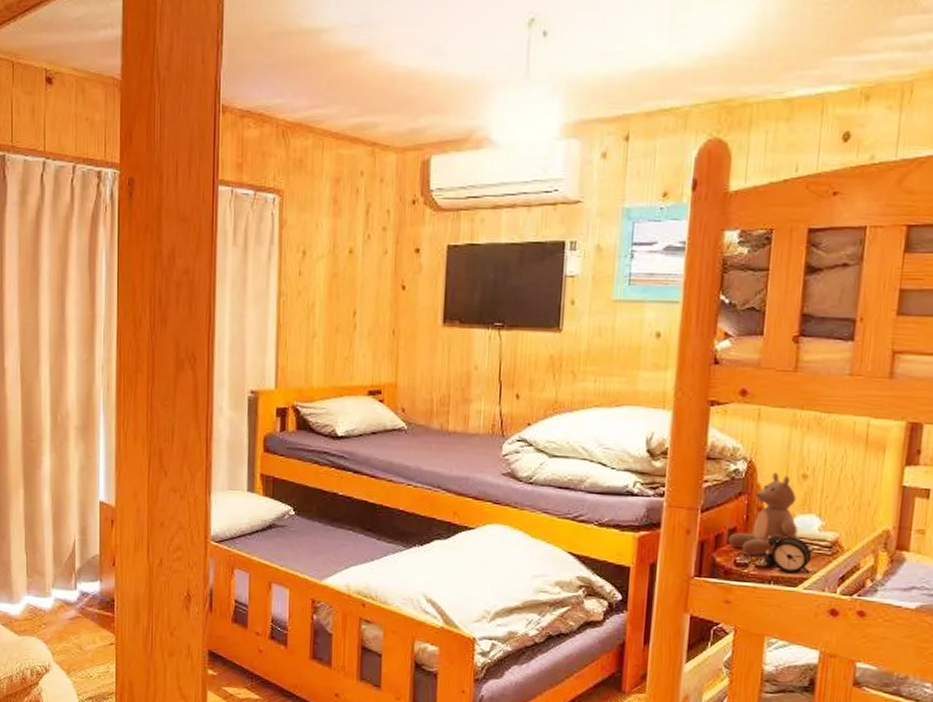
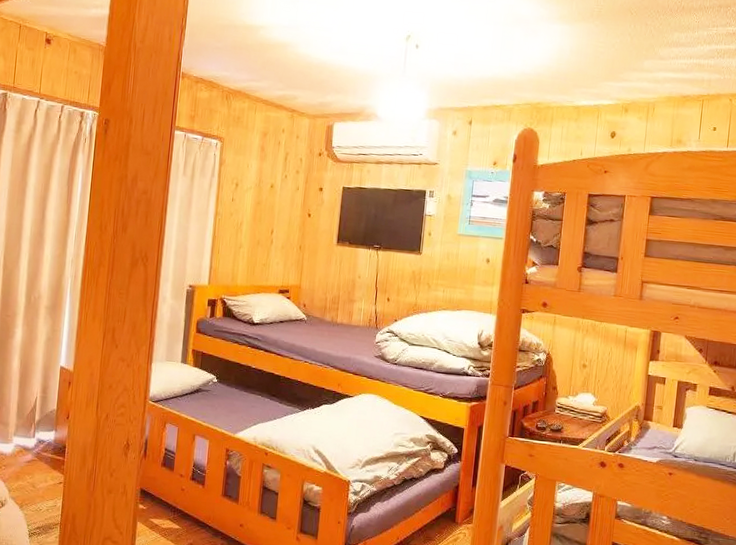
teddy bear: present [729,472,798,556] -> none [533,362,580,422]
alarm clock: present [763,534,814,574] -> none [556,407,590,436]

